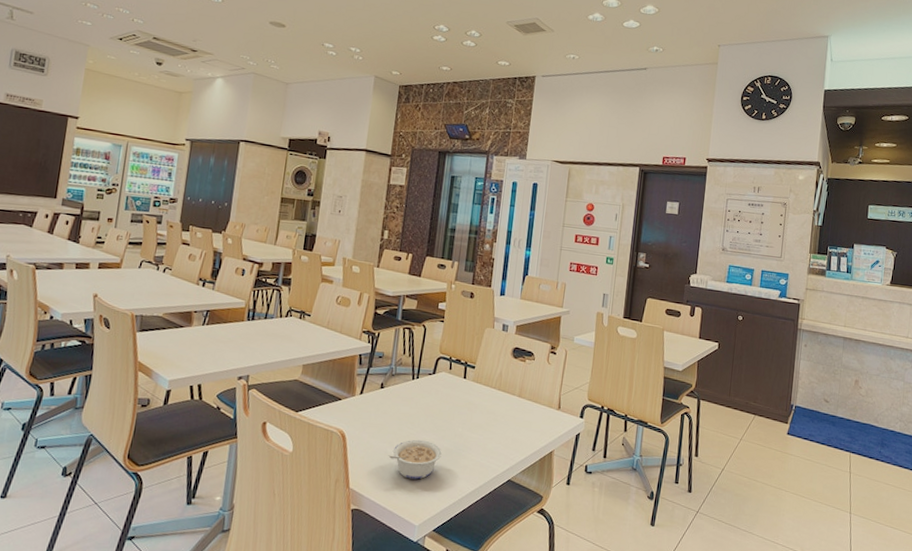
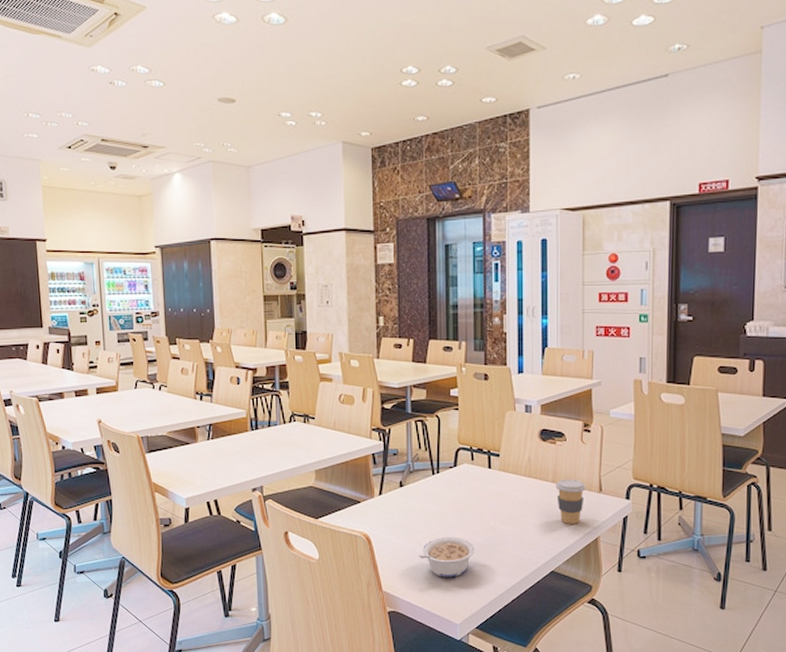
coffee cup: none [520,394,547,437] -> present [555,479,586,524]

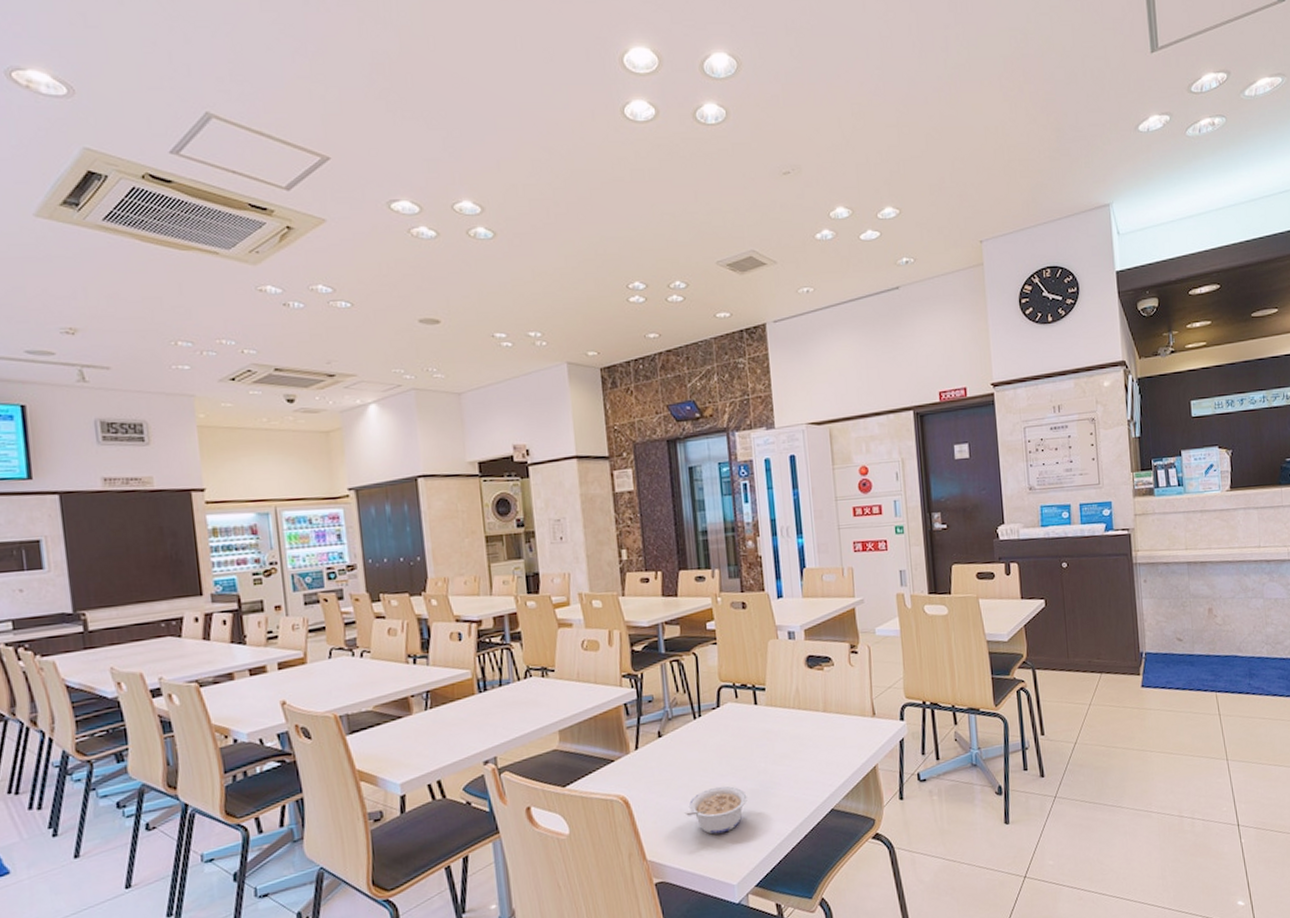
coffee cup: present [555,479,586,524] -> none [827,705,859,755]

